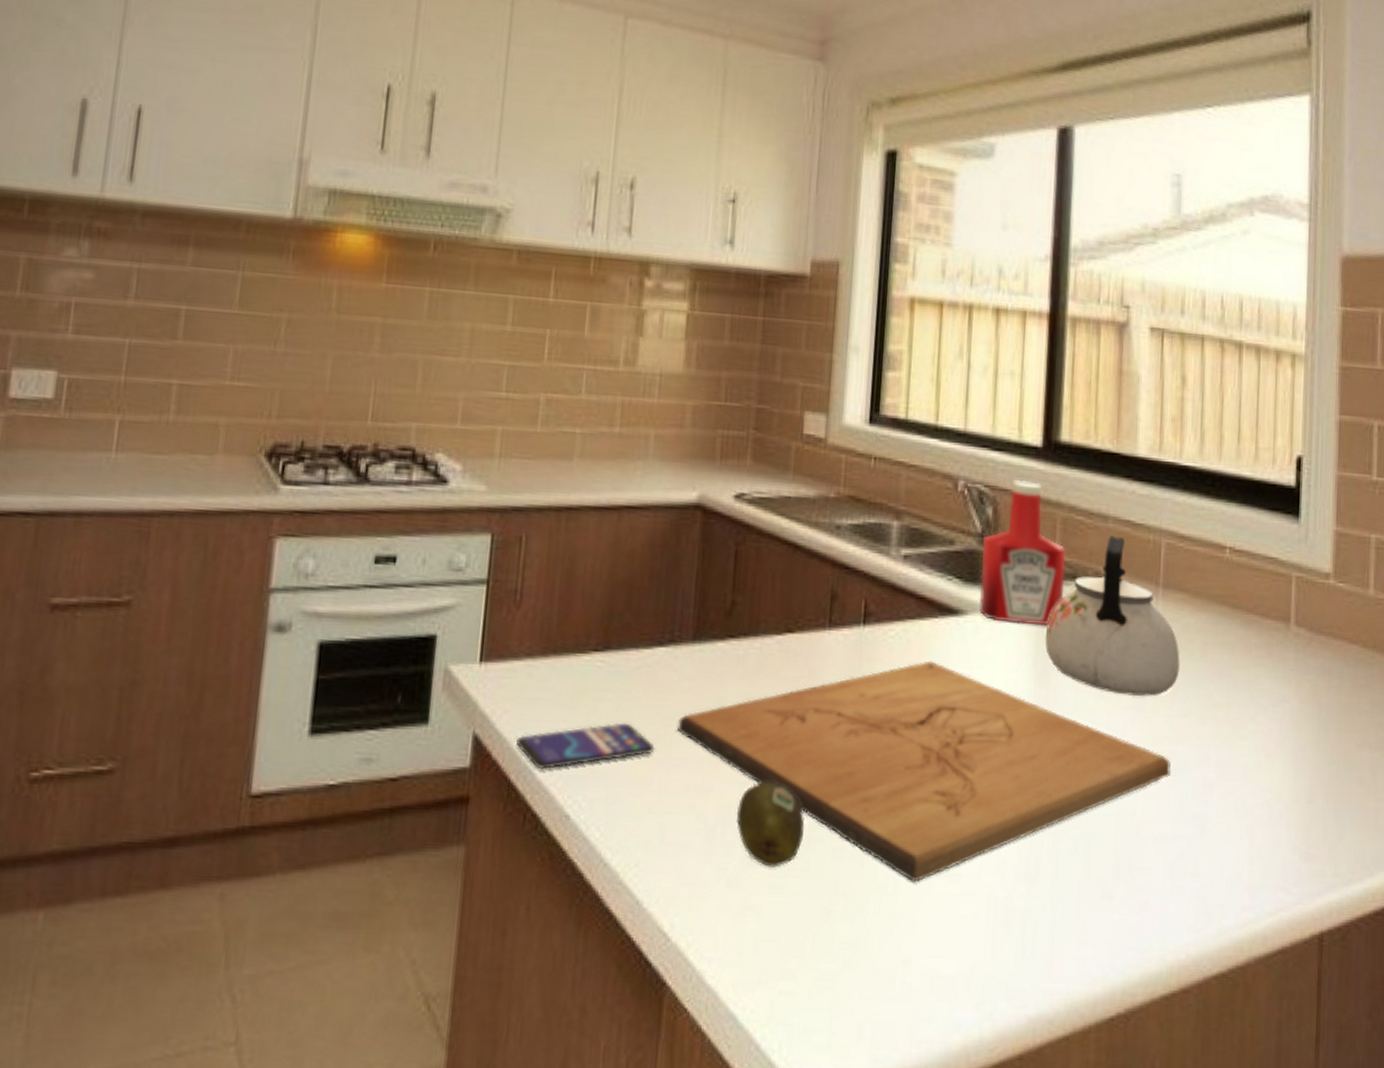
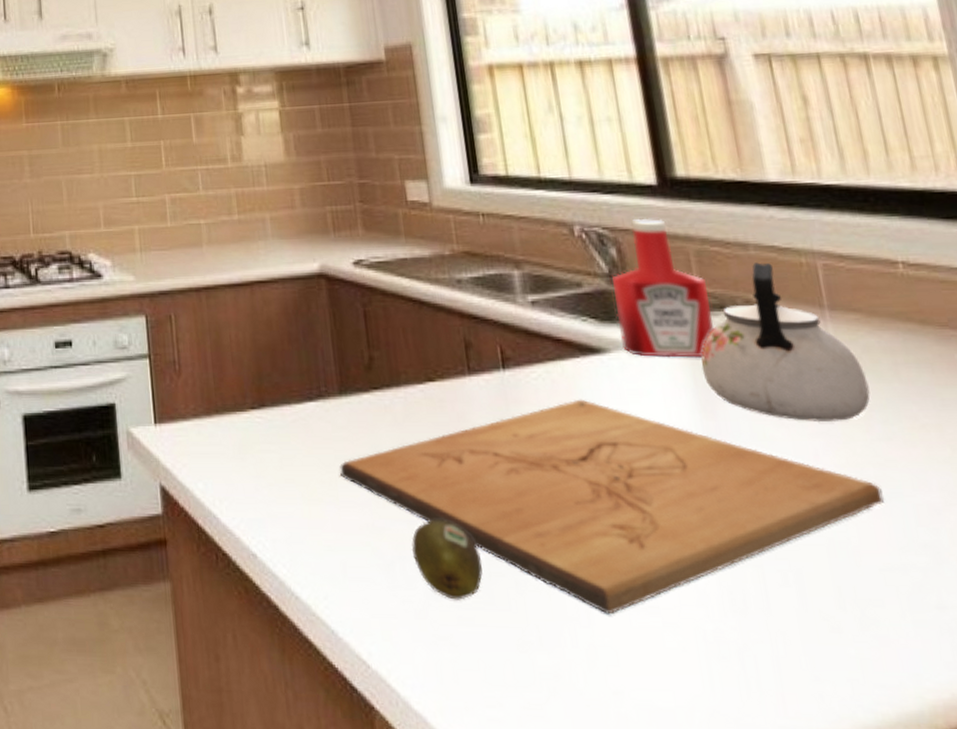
smartphone: present [516,722,655,770] -> none [198,470,323,515]

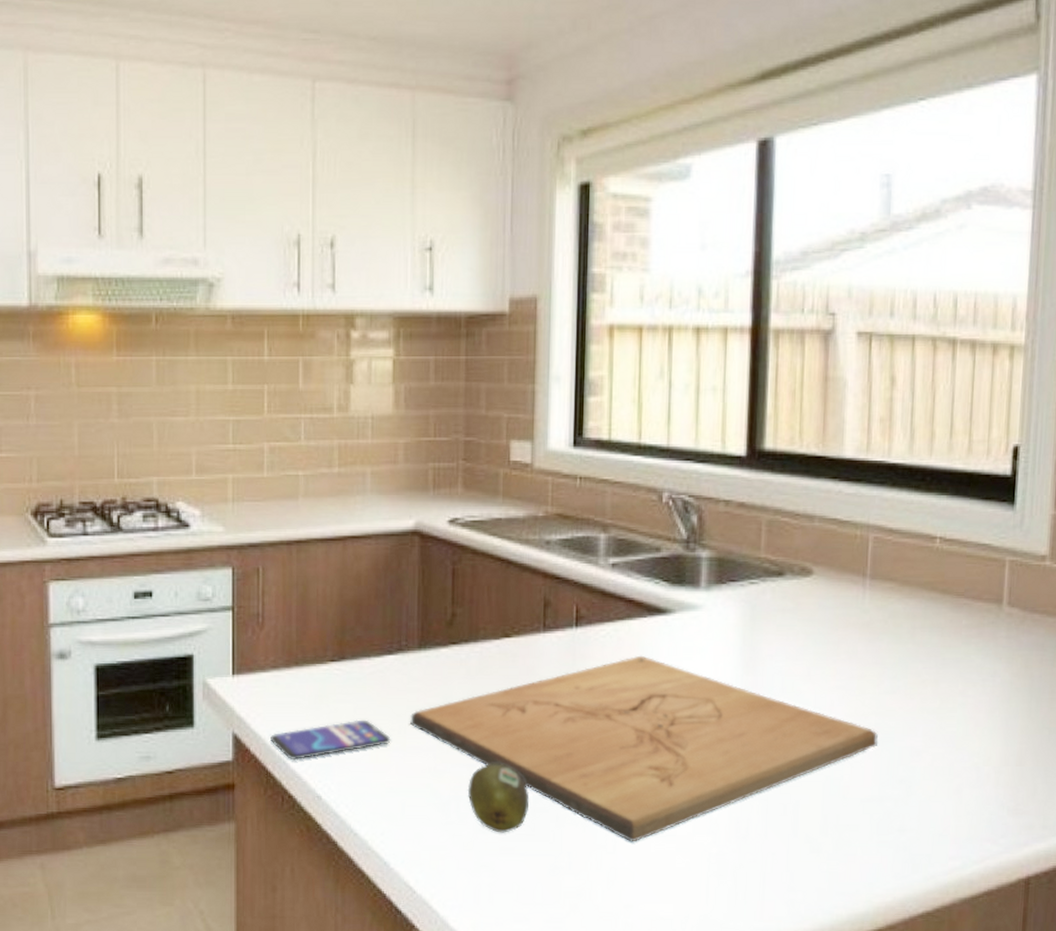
smartphone: none [198,470,323,515] -> present [270,719,391,761]
ketchup bottle: present [612,218,715,358] -> none [687,488,771,619]
kettle: present [701,262,871,423] -> none [752,533,888,678]

